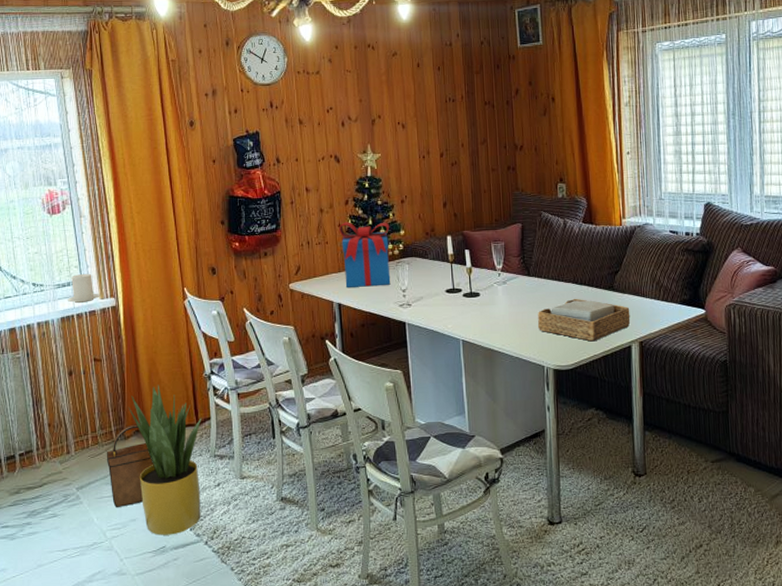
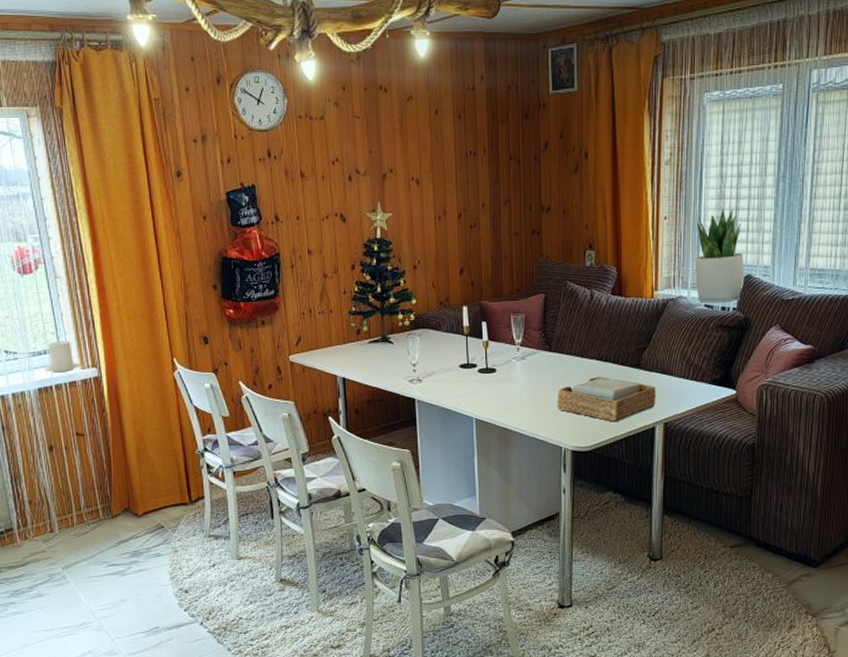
handbag: present [106,424,153,508] -> none [92,502,144,588]
planter: present [128,384,202,535] -> none [115,461,196,616]
gift box: present [339,222,391,287] -> none [344,289,401,360]
planter: none [657,143,705,229] -> present [694,209,745,303]

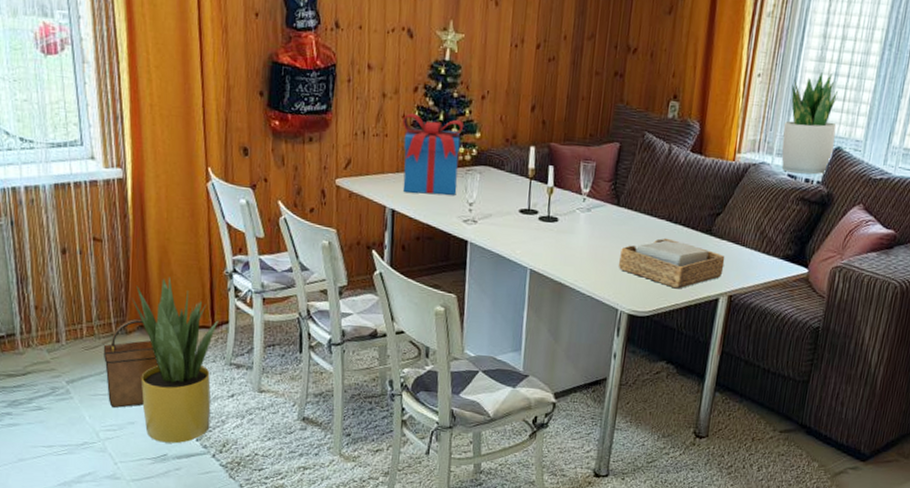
candle: present [44,340,81,374] -> none [62,133,104,171]
handbag: none [92,502,144,588] -> present [103,318,158,409]
planter: none [115,461,196,616] -> present [131,276,219,444]
gift box: none [344,289,401,360] -> present [402,113,465,195]

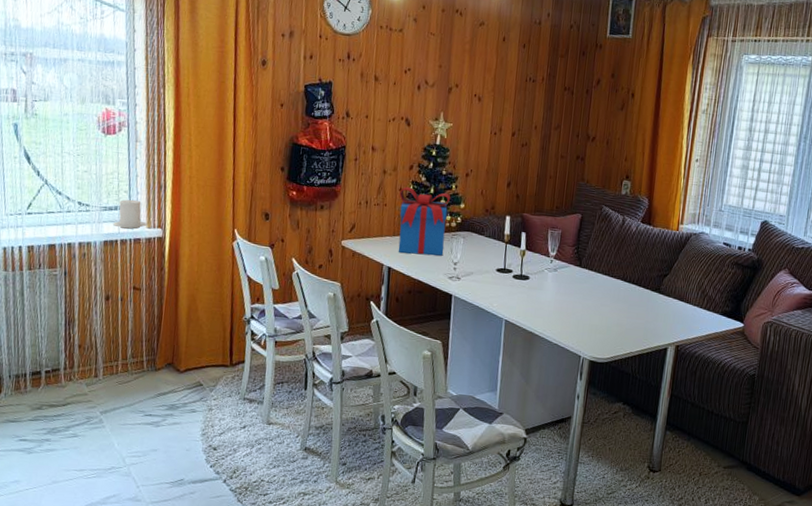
candle: none [62,133,104,171] -> present [112,199,148,230]
handbag: present [103,318,158,409] -> none [134,357,181,437]
planter: present [131,276,219,444] -> none [162,321,236,470]
napkin holder: present [619,238,725,289] -> none [581,295,672,339]
planter: present [781,72,839,175] -> none [717,159,764,244]

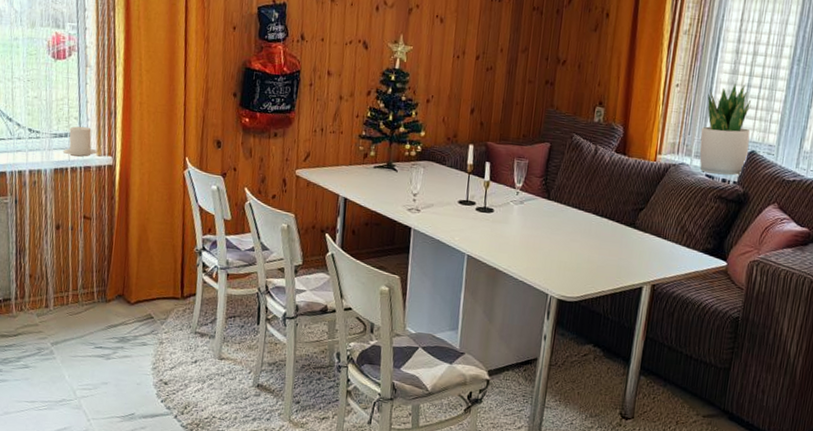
gift box: present [398,187,451,256] -> none [354,113,411,186]
planter: none [717,159,764,244] -> present [699,84,752,176]

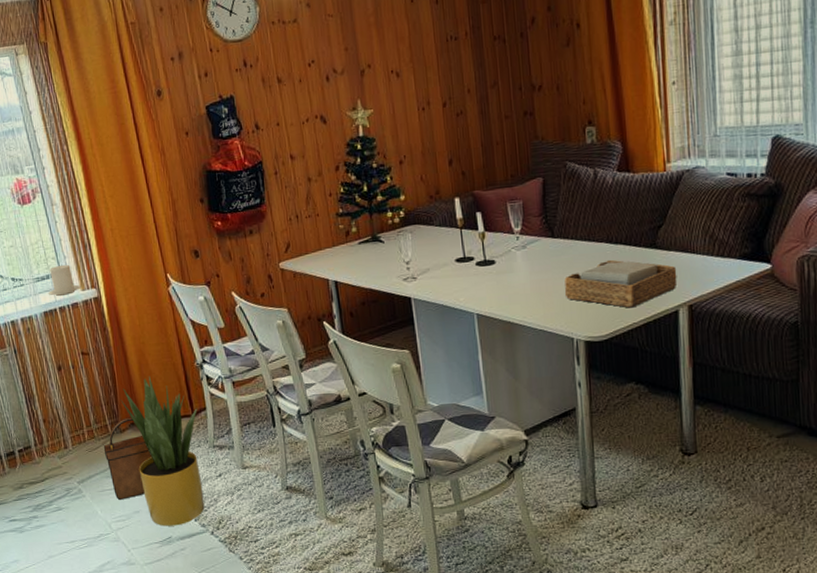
handbag: none [85,288,132,369] -> present [103,417,152,501]
planter: none [113,252,187,404] -> present [120,376,205,526]
napkin holder: none [549,229,648,277] -> present [565,259,677,308]
planter: present [699,84,752,176] -> none [711,64,773,172]

